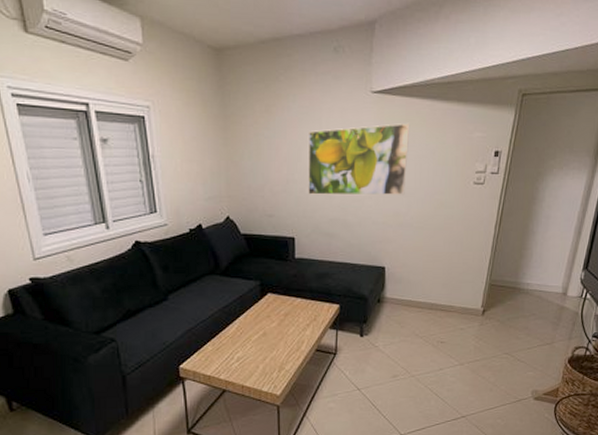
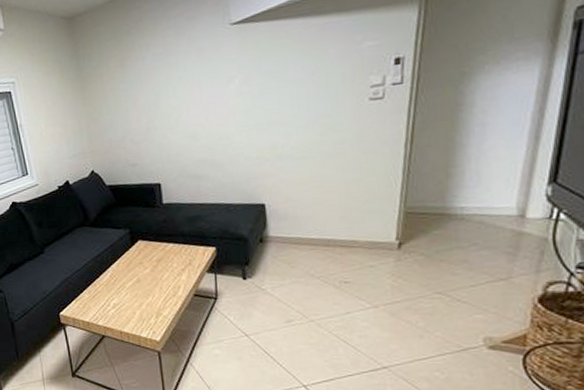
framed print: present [308,123,410,196] -> none [166,47,281,139]

